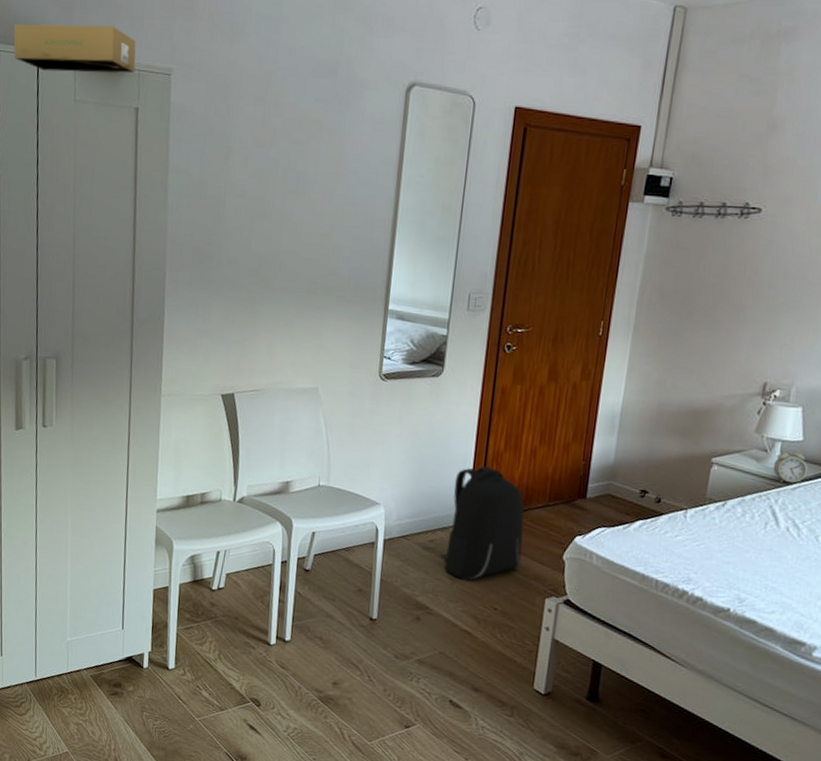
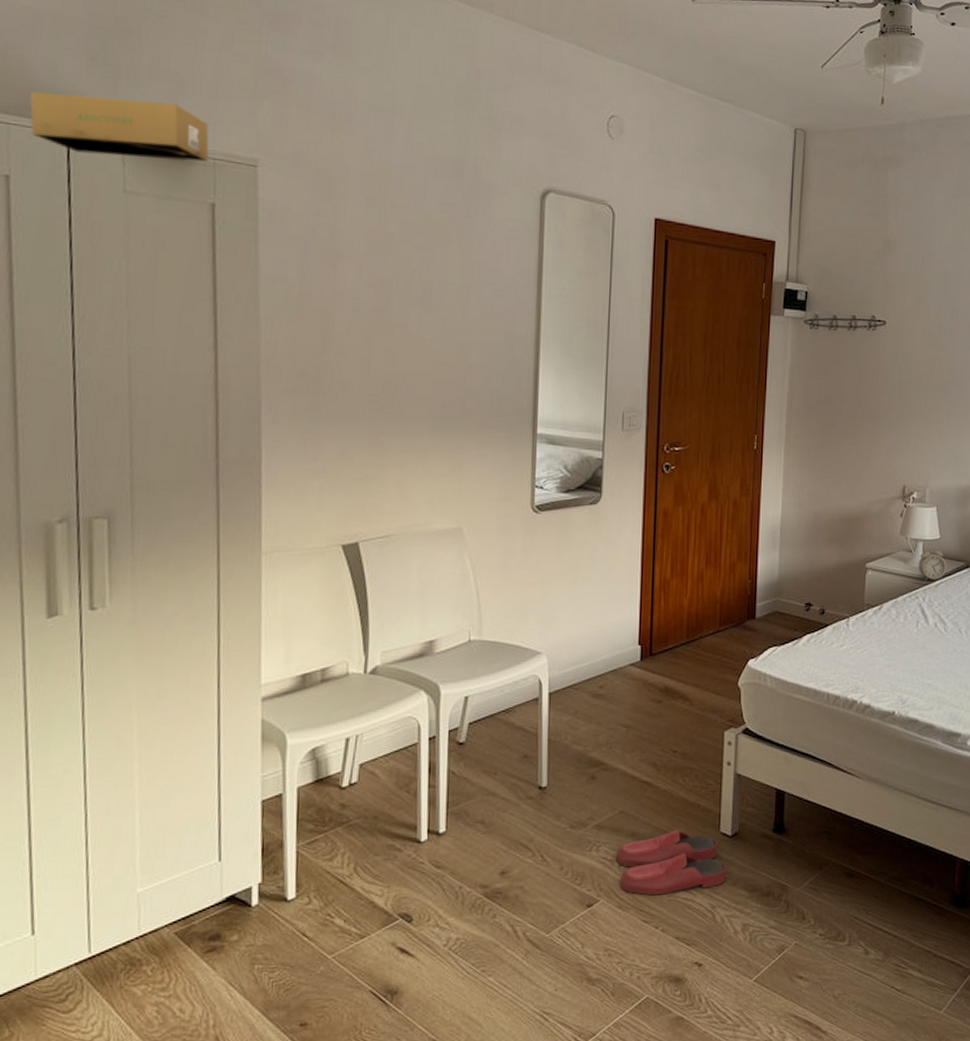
slippers: none [434,677,537,737] -> present [616,829,727,896]
backpack: present [439,465,524,580] -> none [611,596,698,725]

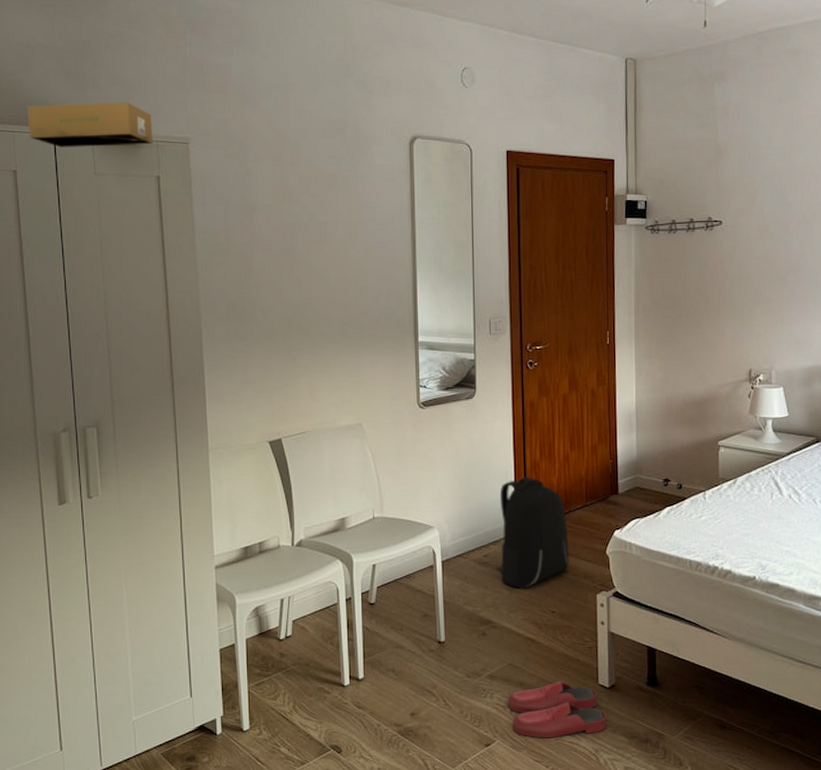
backpack: none [611,596,698,725] -> present [495,476,570,588]
alarm clock: present [918,545,947,580] -> none [768,423,797,455]

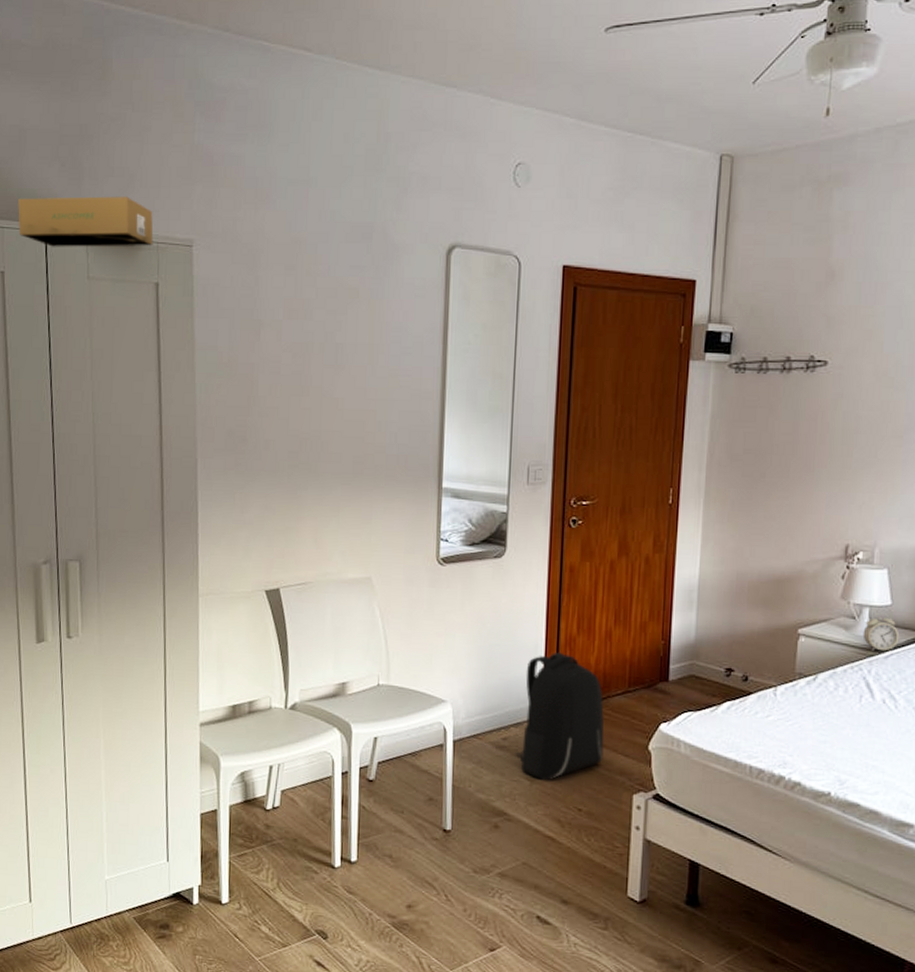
slippers: present [508,680,607,738] -> none [519,887,634,951]
alarm clock: none [768,423,797,455] -> present [862,612,900,651]

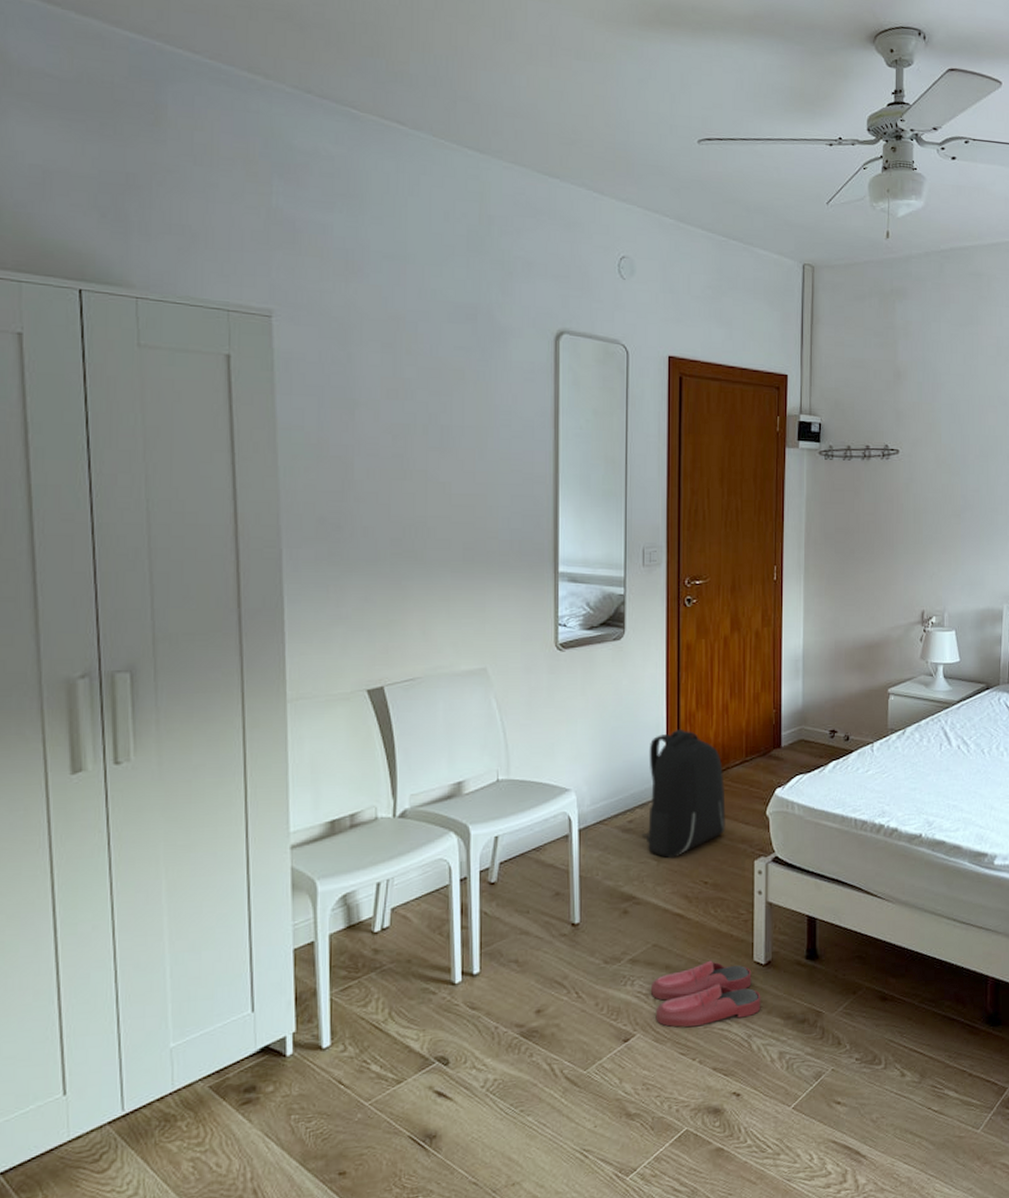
box: present [18,196,154,247] -> none [41,249,223,314]
slippers: none [519,887,634,951] -> present [651,960,761,1028]
alarm clock: present [862,612,900,651] -> none [939,668,968,703]

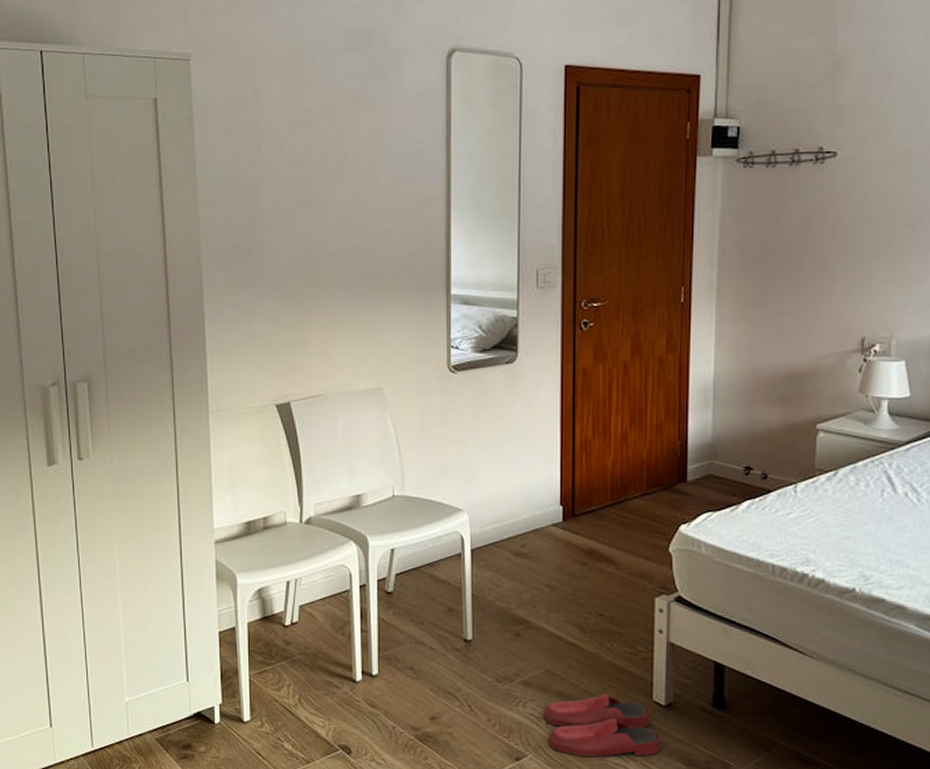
backpack: present [641,728,726,858] -> none [534,456,624,586]

